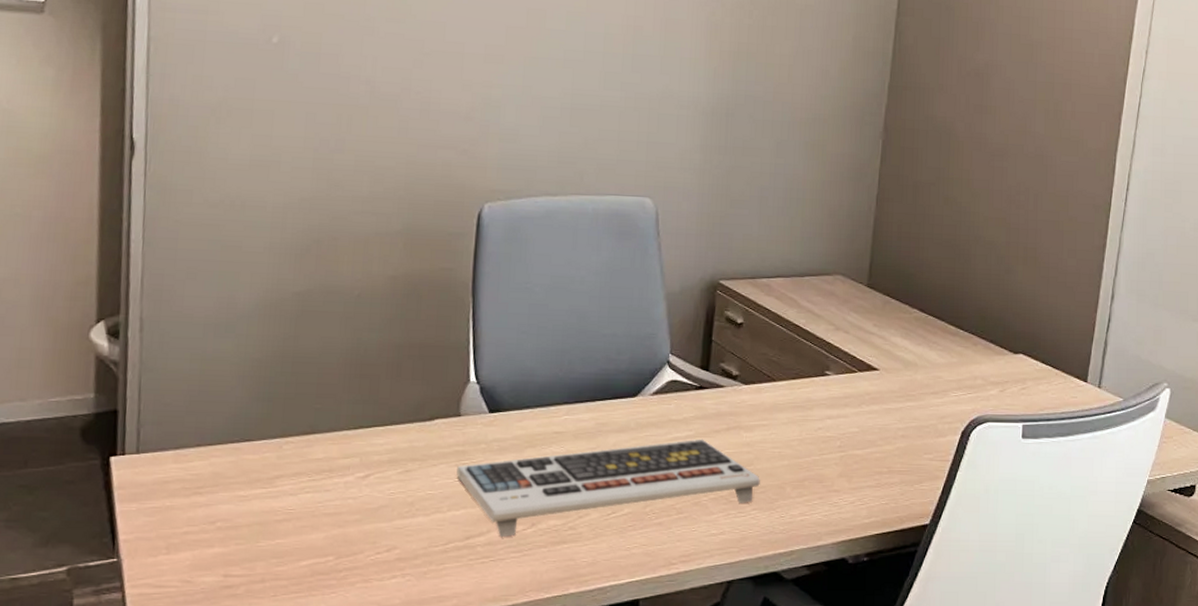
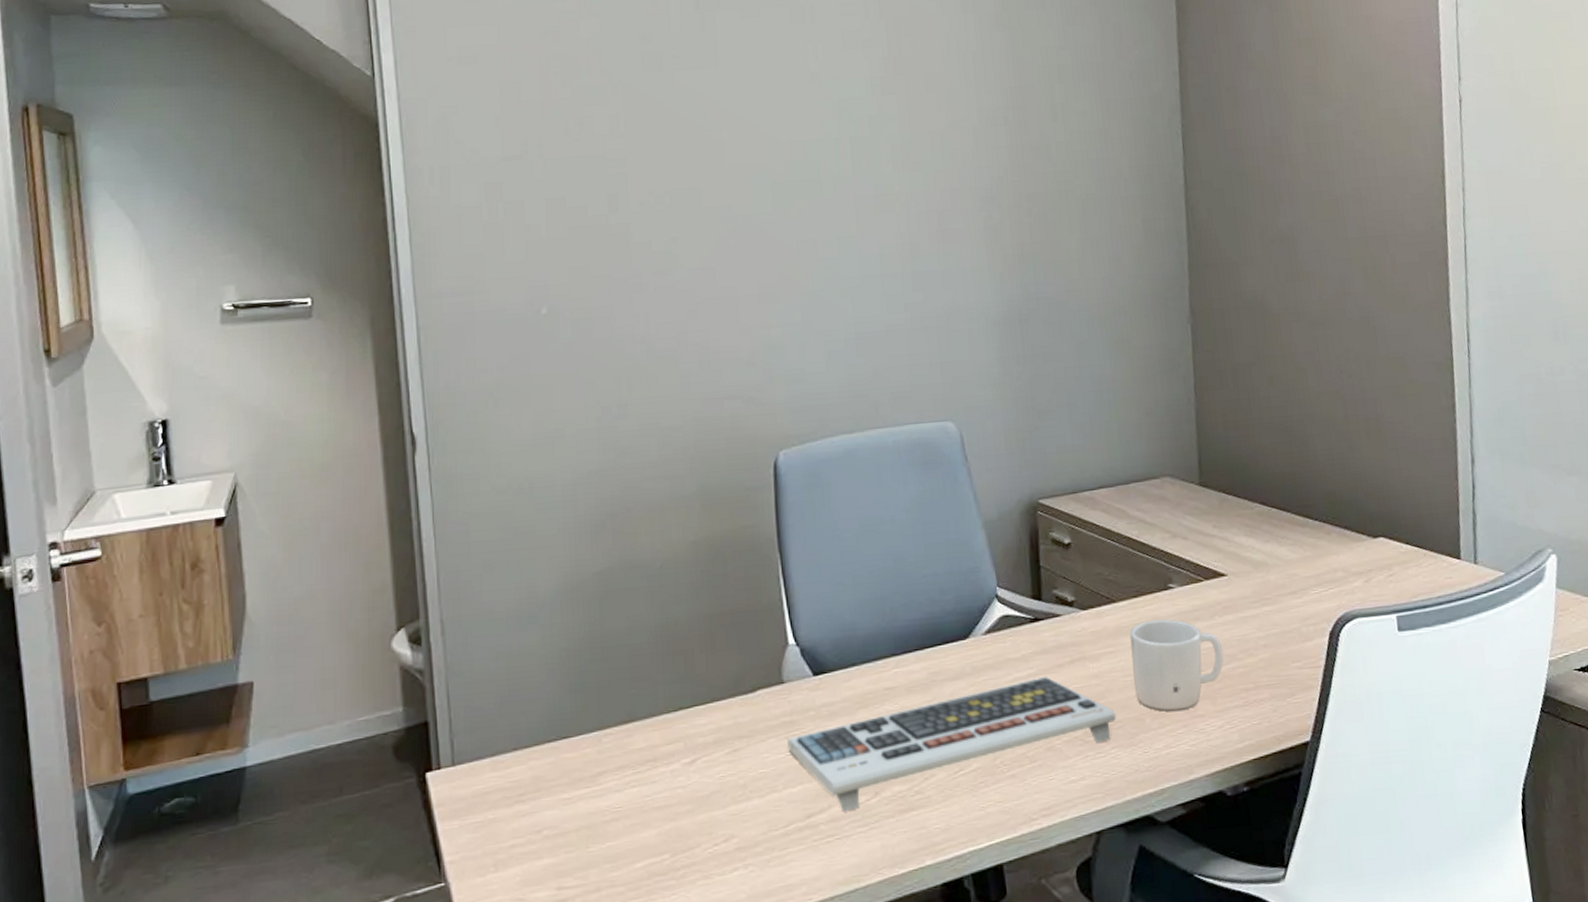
mug: none [780,401,865,485] -> present [1129,619,1224,712]

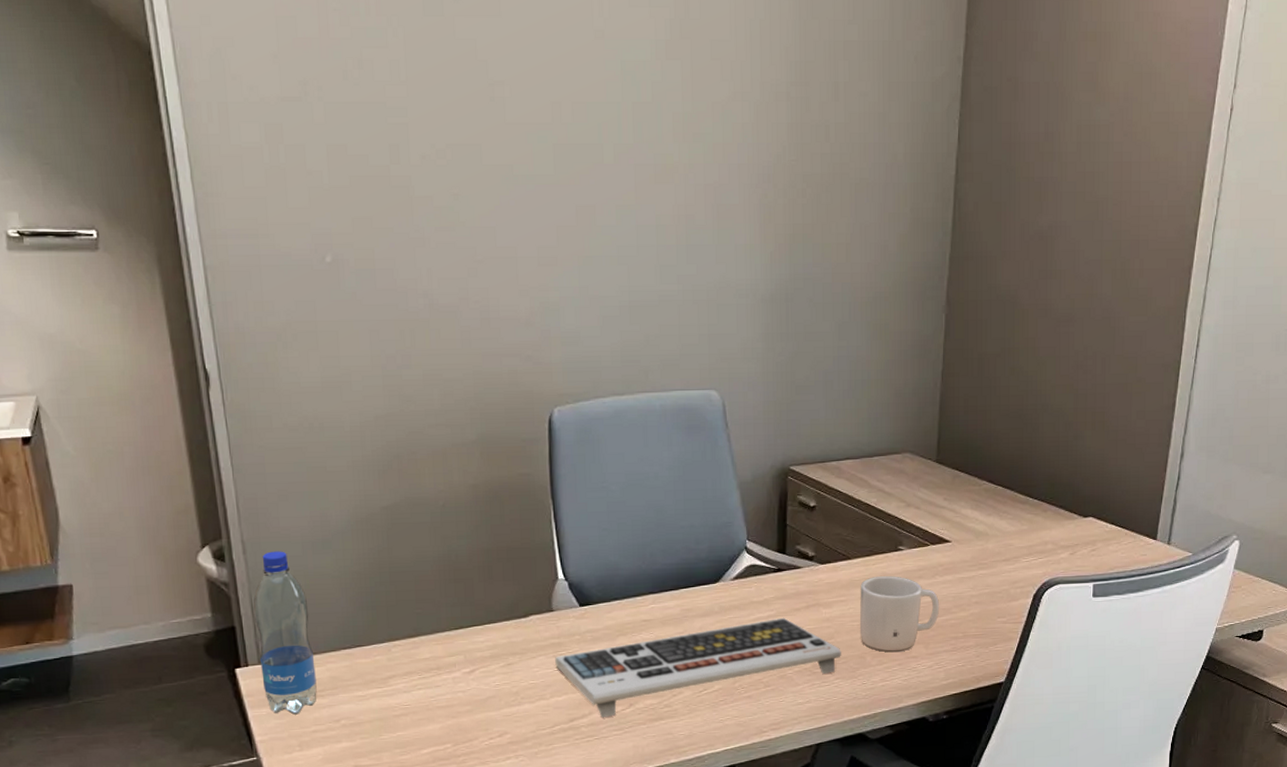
bottle: none [450,629,517,827] -> present [253,551,317,715]

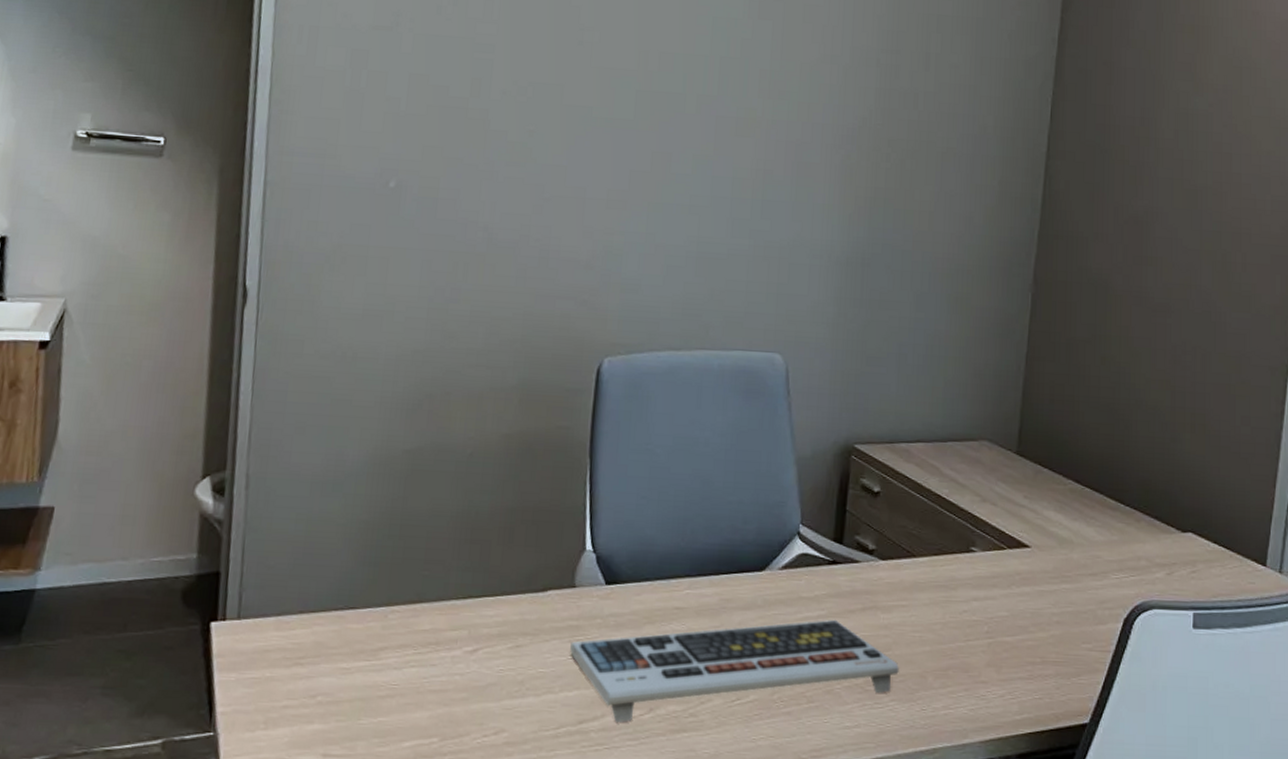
bottle: present [253,551,317,715] -> none [237,489,305,684]
mug: present [859,576,940,653] -> none [921,580,1016,675]

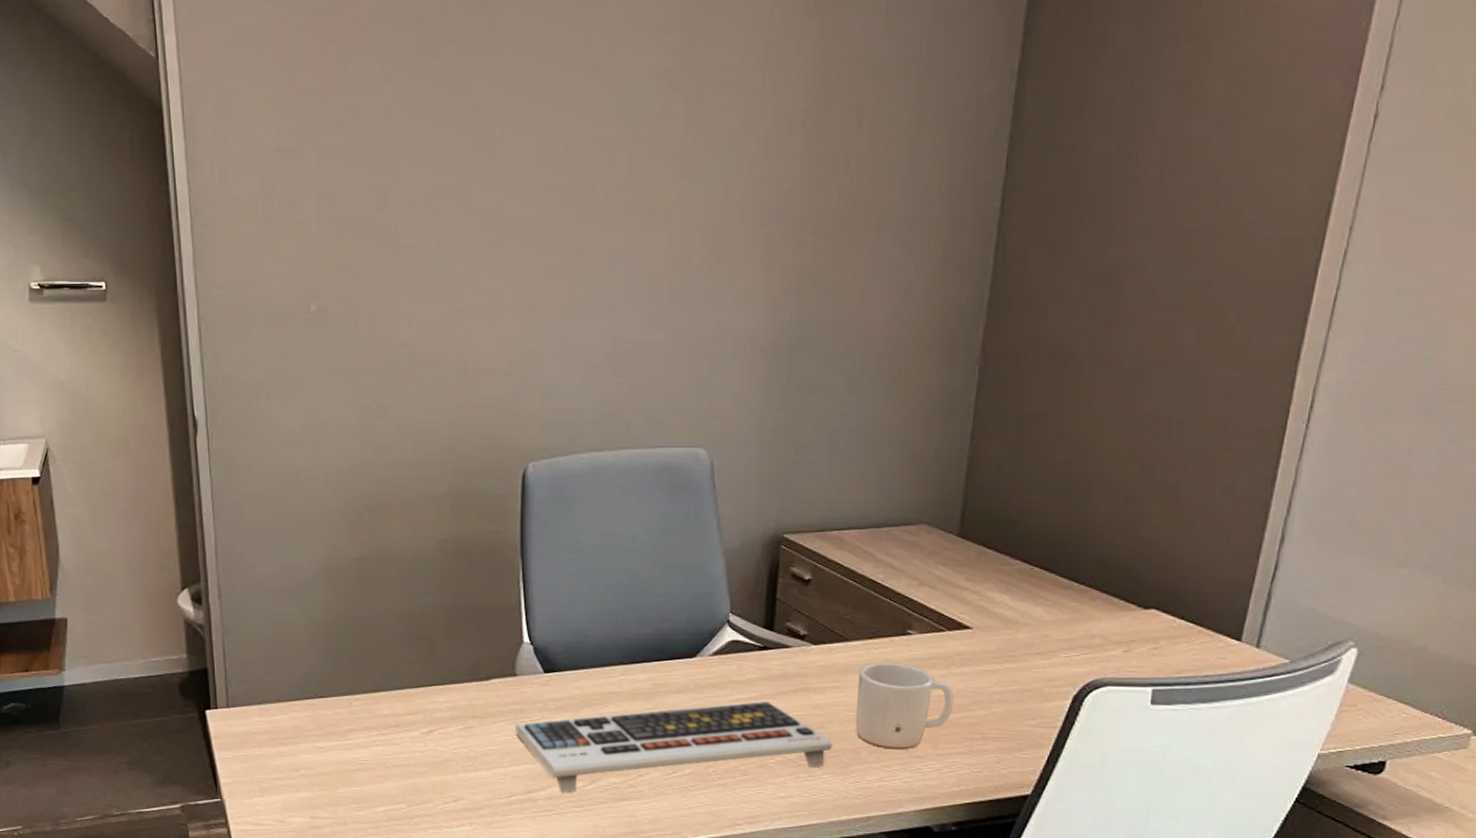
mug: none [921,580,1016,675] -> present [855,662,954,750]

